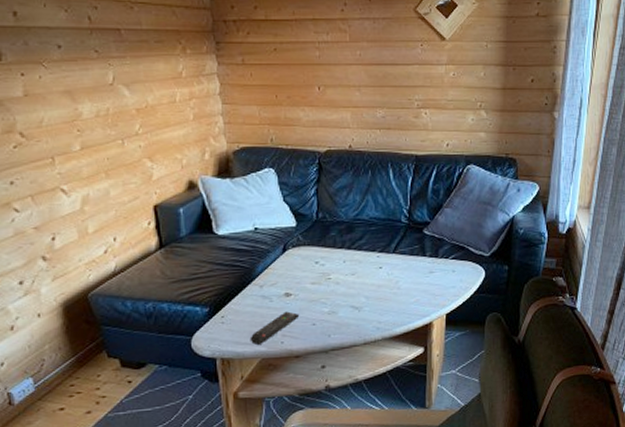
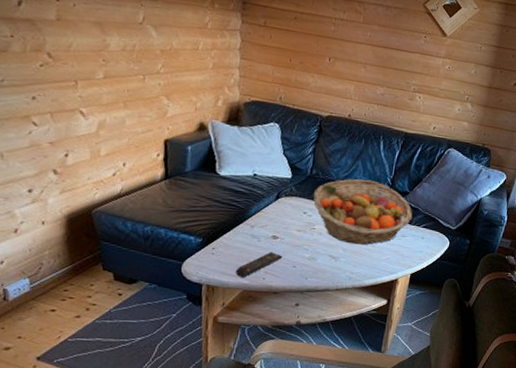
fruit basket: none [323,214,438,290] -> present [313,178,413,245]

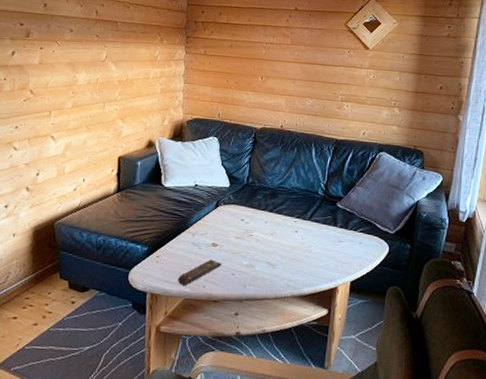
fruit basket: present [313,178,413,245] -> none [250,185,349,251]

